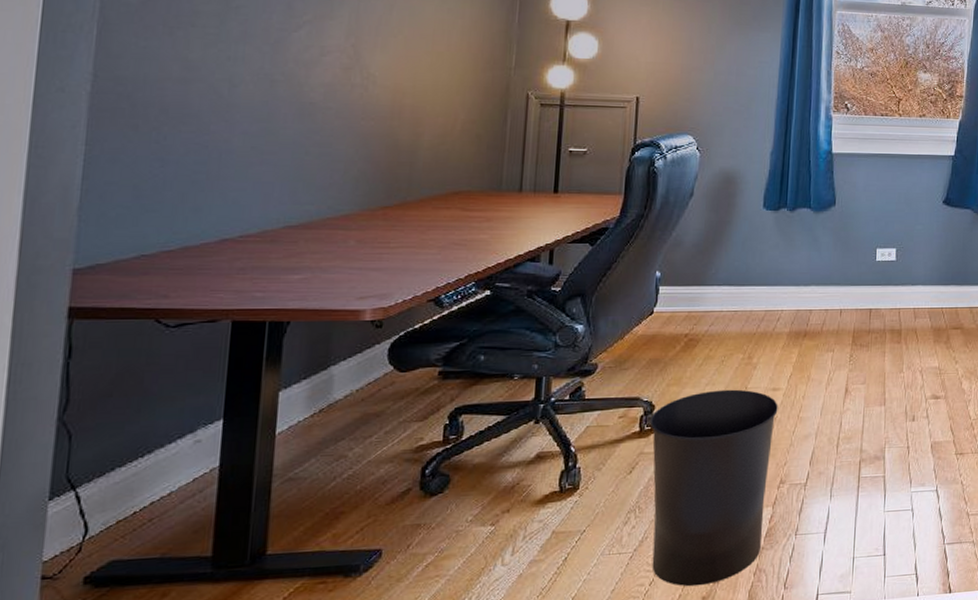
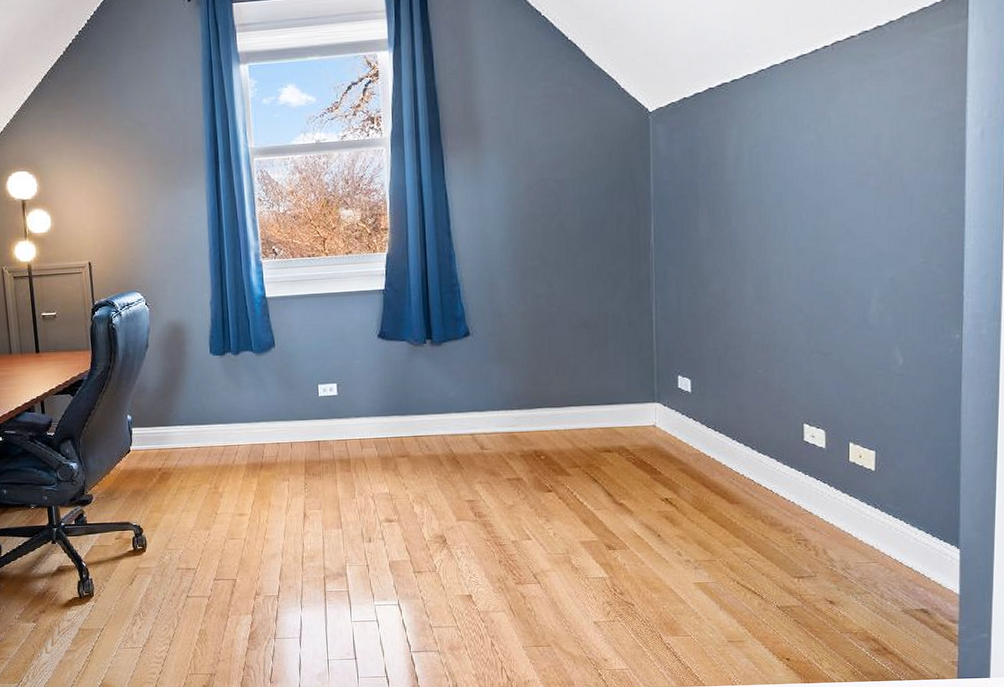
waste bin: present [649,389,778,587] -> none [140,515,246,677]

